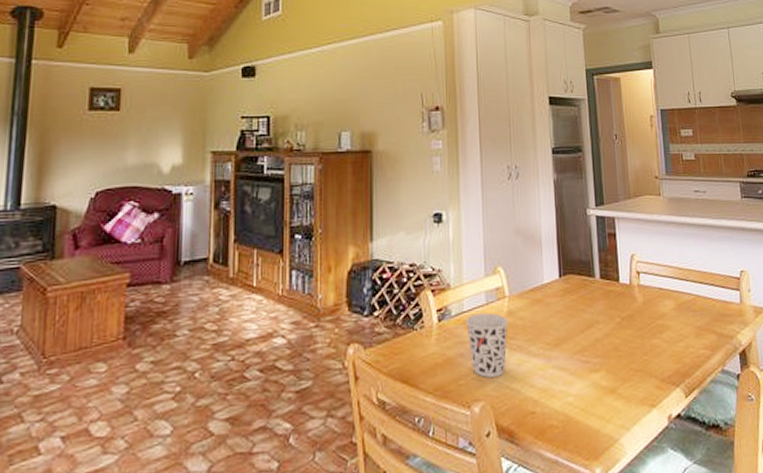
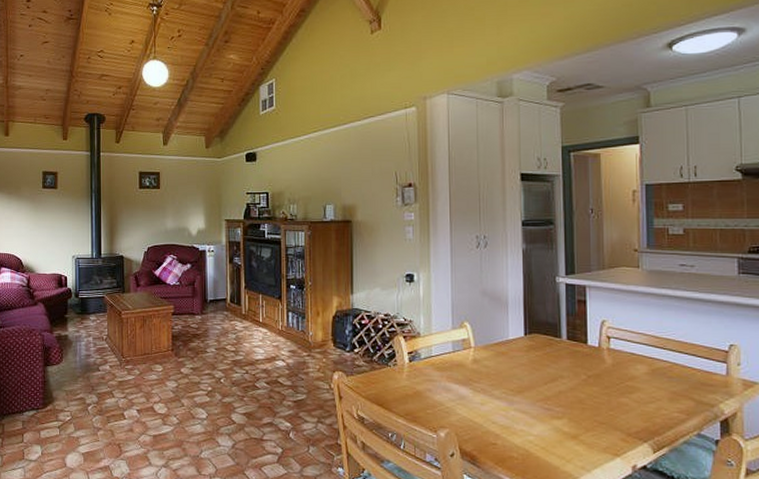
cup: present [465,313,509,378] -> none [433,359,473,411]

